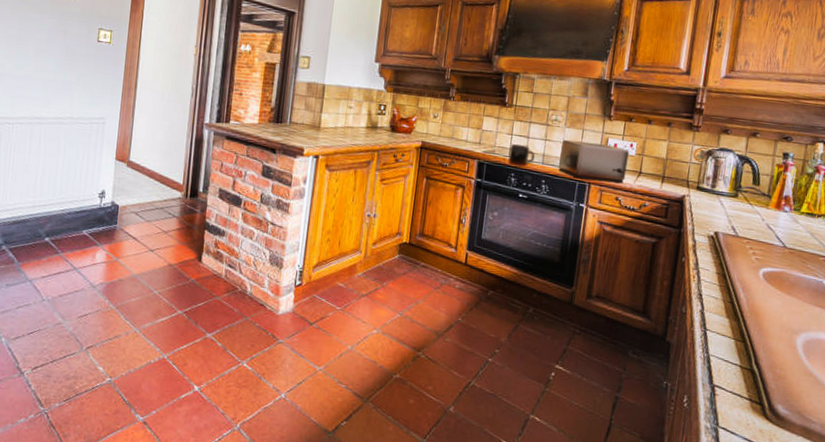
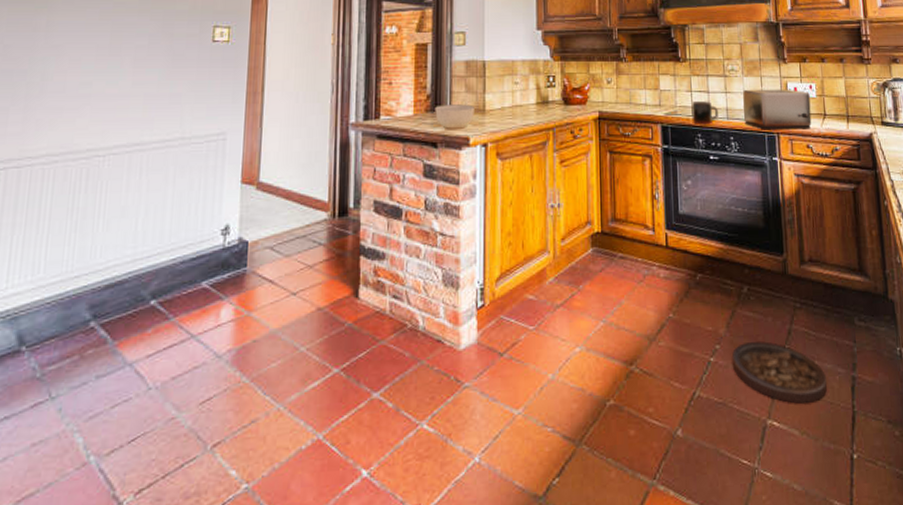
bowl: none [276,117,311,142] -> present [435,104,475,130]
pet bowl: none [507,352,592,410] -> present [731,341,828,404]

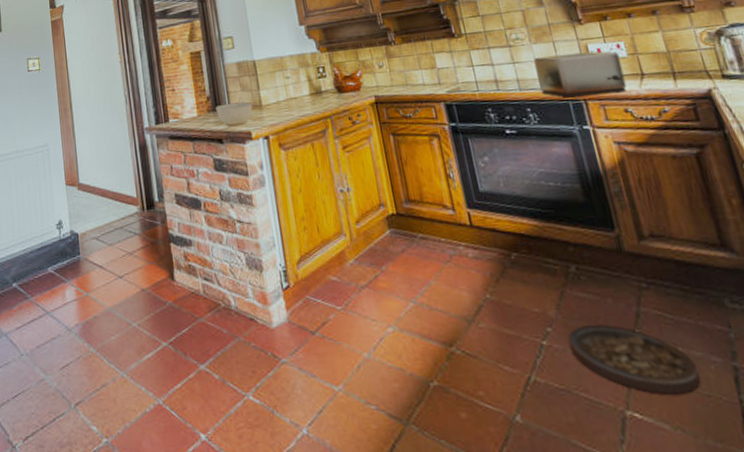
mug: present [691,100,718,123] -> none [475,73,509,98]

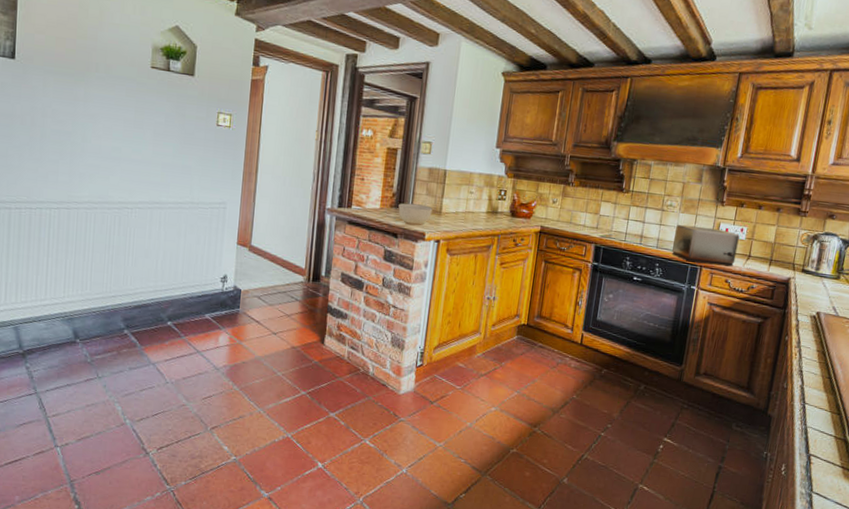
pet bowl: present [568,325,701,396] -> none [618,426,697,479]

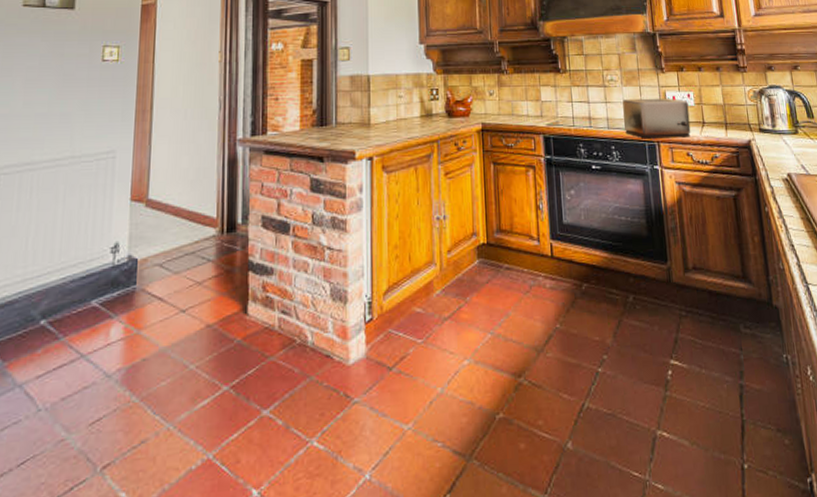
bowl: present [398,202,433,226] -> none [321,118,360,145]

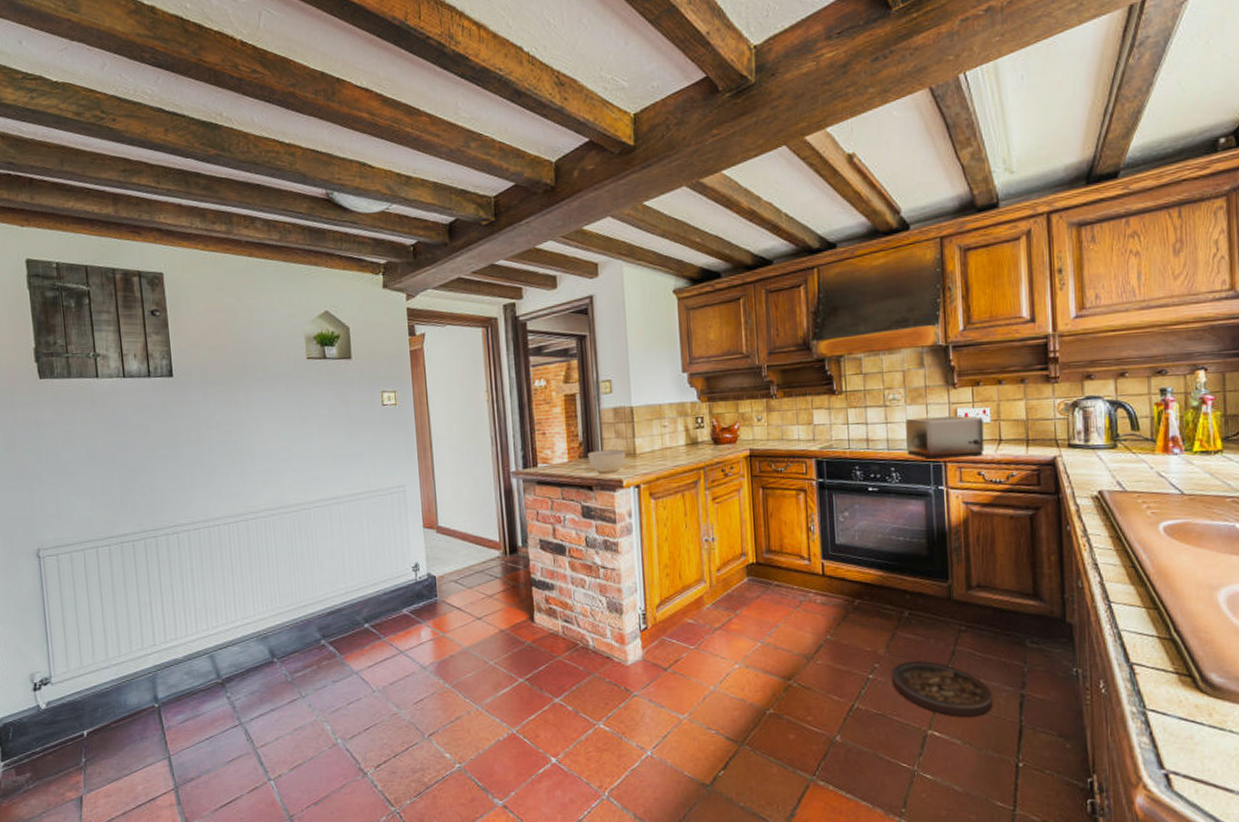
bowl: none [321,118,360,145] -> present [588,449,626,474]
pet bowl: none [619,351,716,414] -> present [891,661,993,718]

